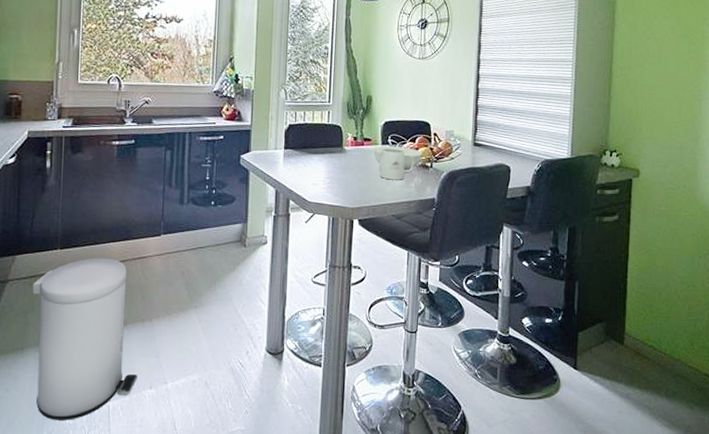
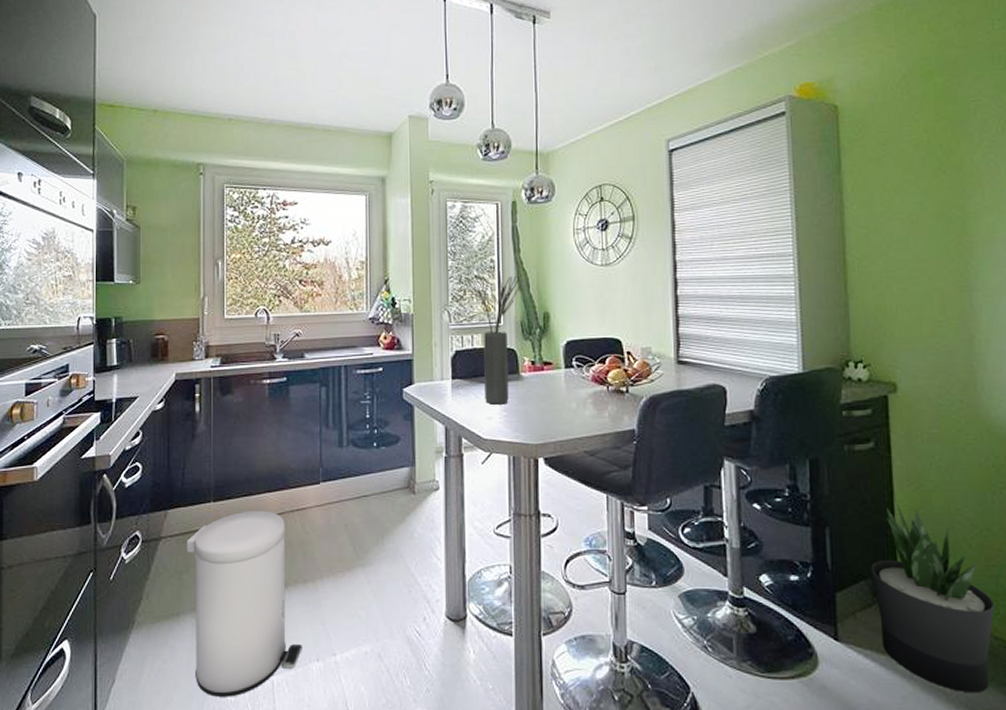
vase: none [312,58,352,173] -> present [477,271,523,404]
bowl: present [373,146,423,171] -> none [556,370,616,398]
mug: present [380,148,414,180] -> none [564,371,606,410]
planter: none [606,260,692,408] -> present [871,499,995,693]

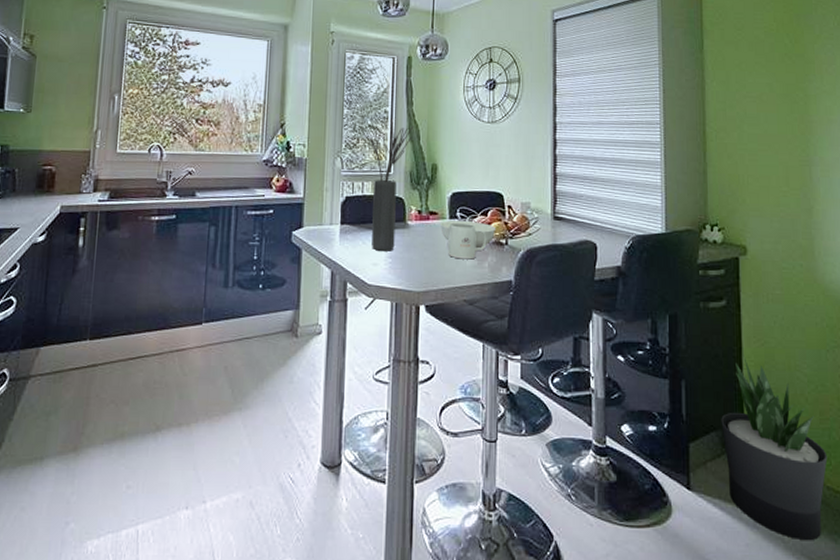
pedal bin: present [186,511,302,697] -> none [55,350,172,548]
bowl: none [556,370,616,398] -> present [441,220,496,249]
mug: none [564,371,606,410] -> present [448,222,487,260]

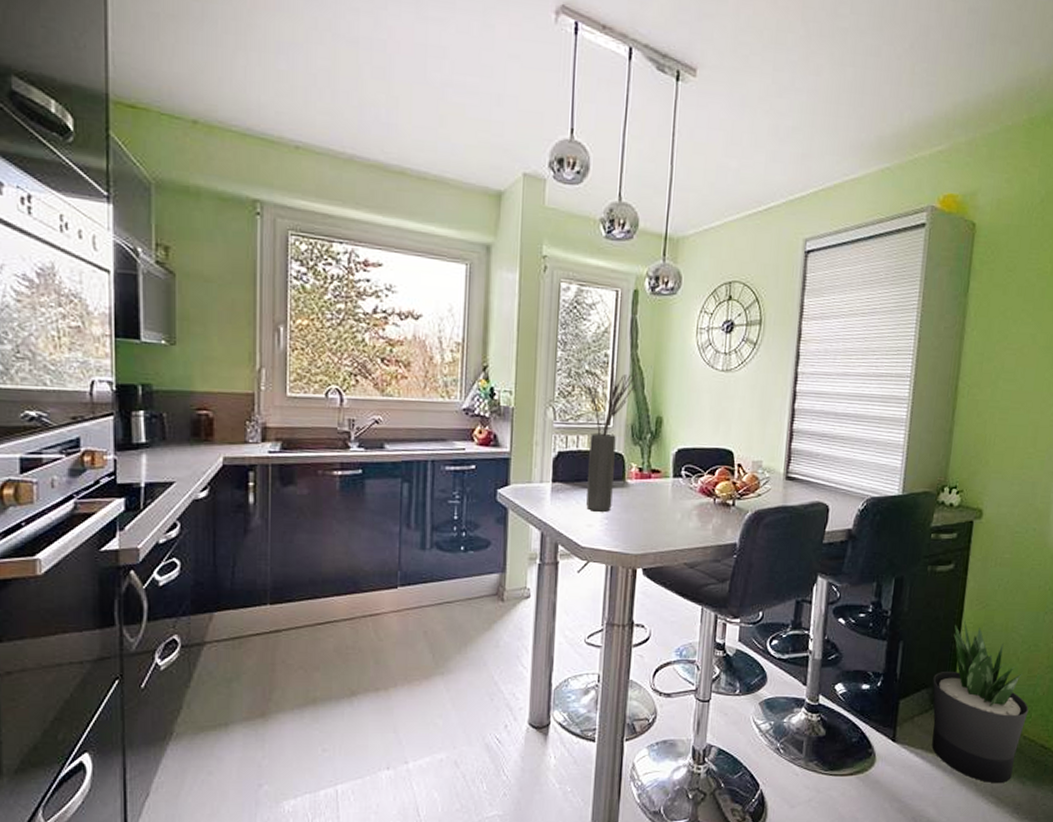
bowl: present [441,220,496,249] -> none [663,479,724,510]
mug: present [448,222,487,260] -> none [670,481,713,521]

